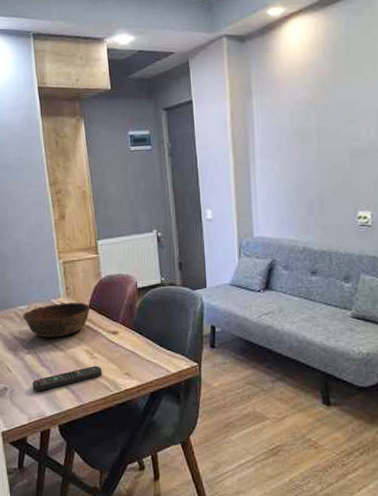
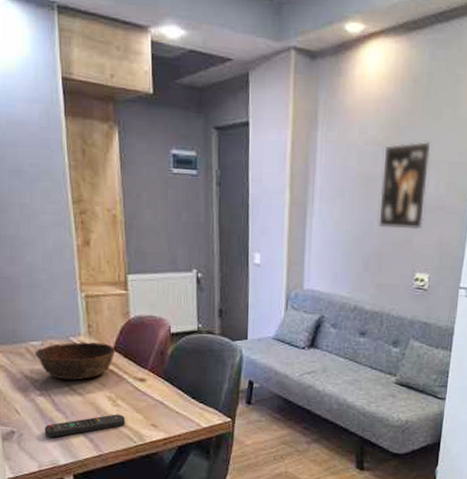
wall art: none [315,95,359,174] -> present [379,142,430,230]

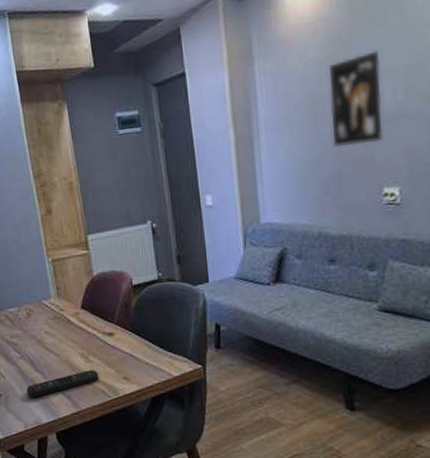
bowl: present [35,342,116,381] -> none [13,302,84,342]

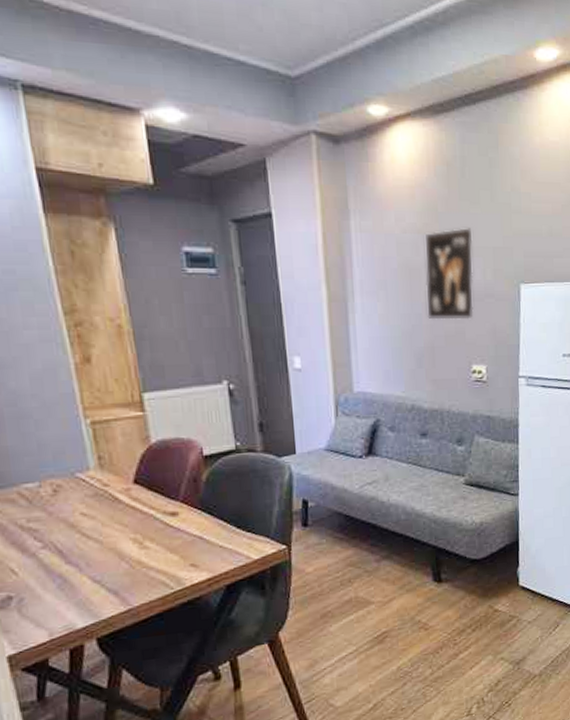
remote control: present [26,370,99,398] -> none [52,557,158,598]

